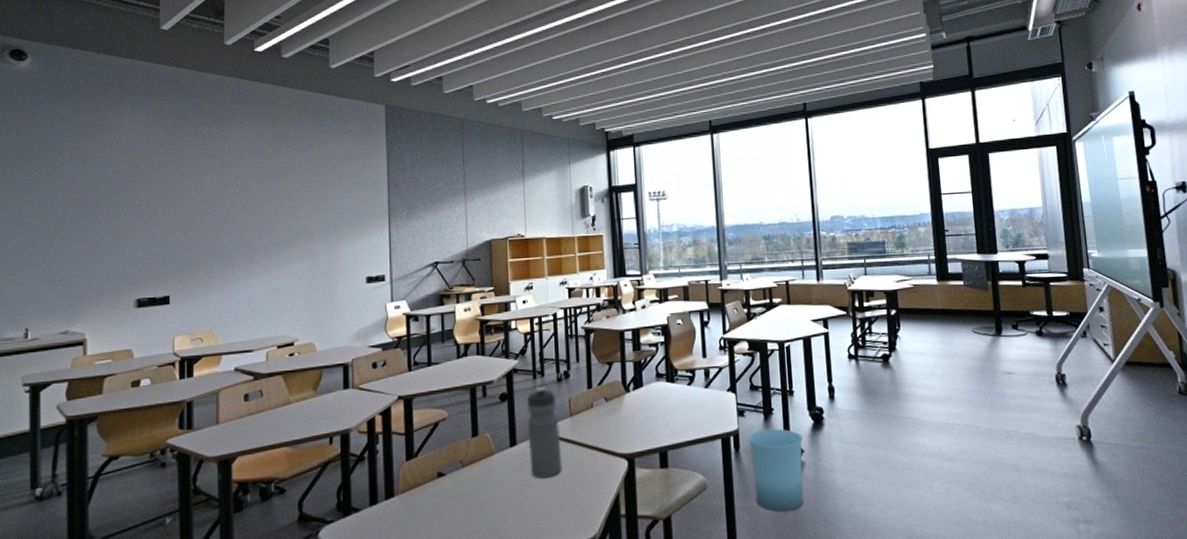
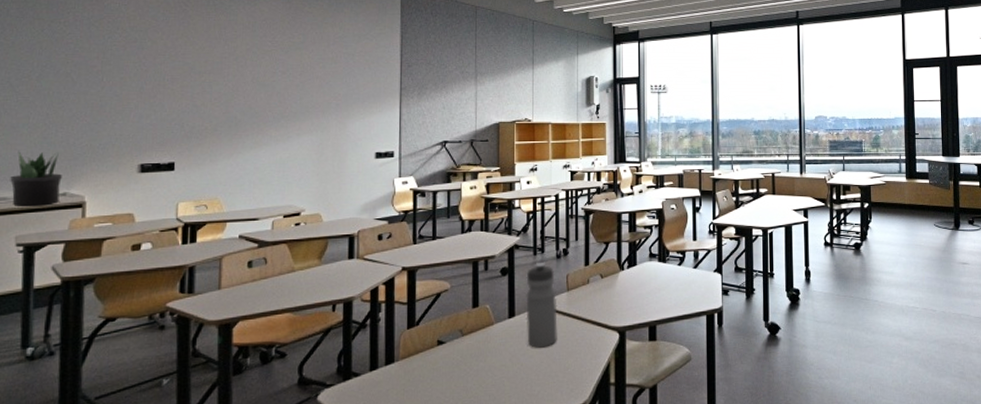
planter: none [15,290,63,347] -> present [10,151,62,207]
waste bin: present [748,428,804,512] -> none [730,307,780,382]

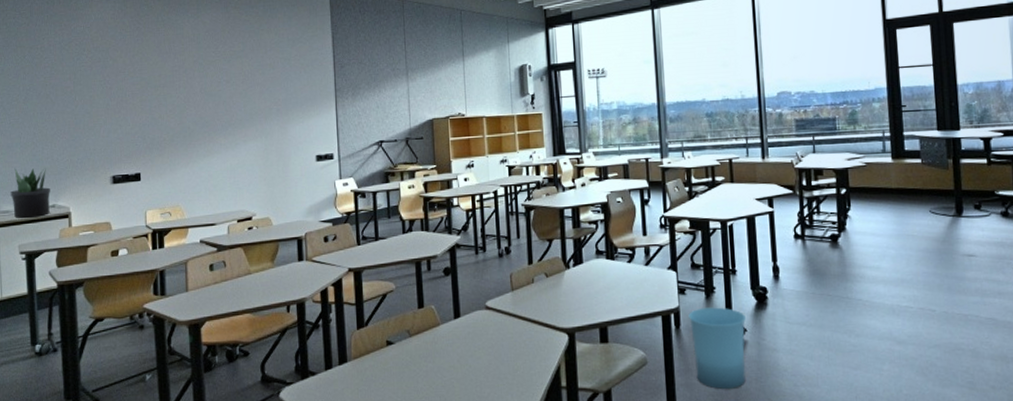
water bottle: present [526,263,558,348] -> none [469,262,505,349]
waste bin: none [730,307,780,382] -> present [688,307,746,389]

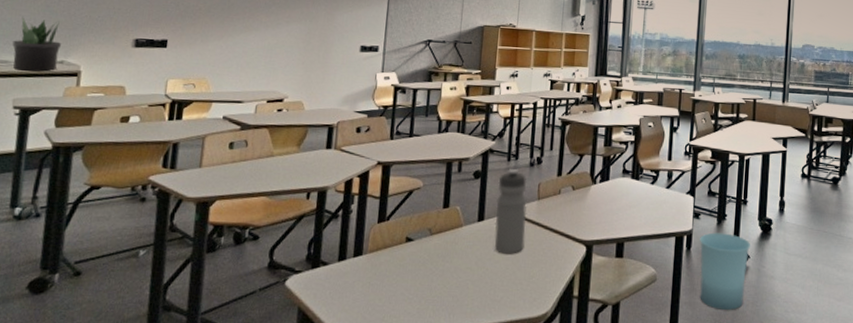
water bottle: none [469,262,505,349] -> present [494,169,527,254]

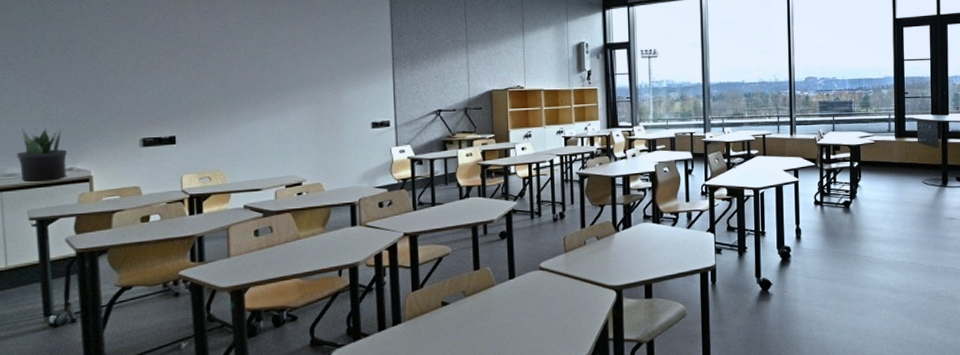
water bottle: present [494,169,527,254] -> none [524,226,557,307]
waste bin: present [700,232,750,310] -> none [723,264,772,335]

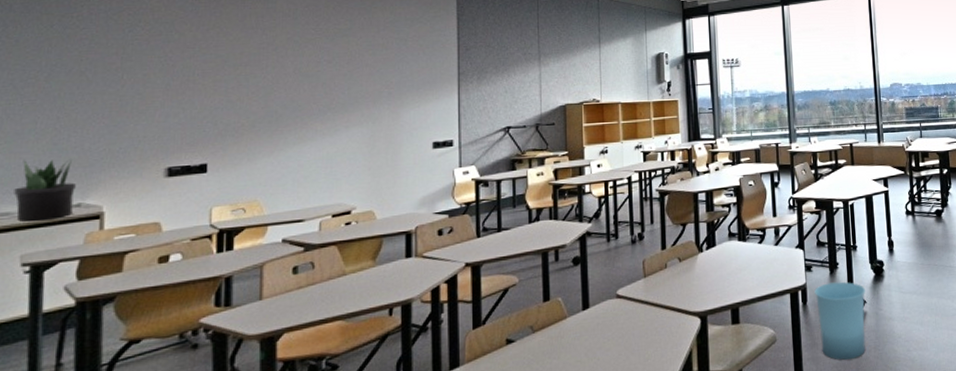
waste bin: none [723,264,772,335] -> present [814,281,866,360]

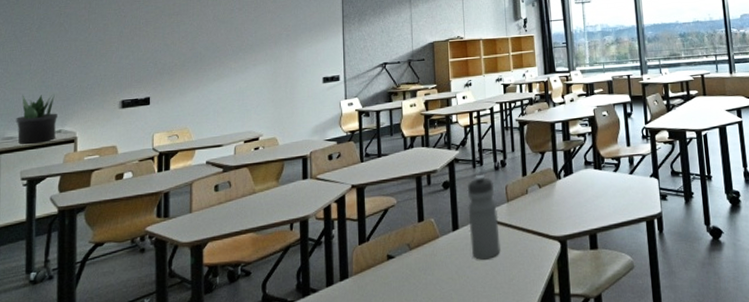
water bottle: none [600,249,635,340] -> present [467,175,501,260]
waste bin: present [814,281,866,360] -> none [670,211,724,290]

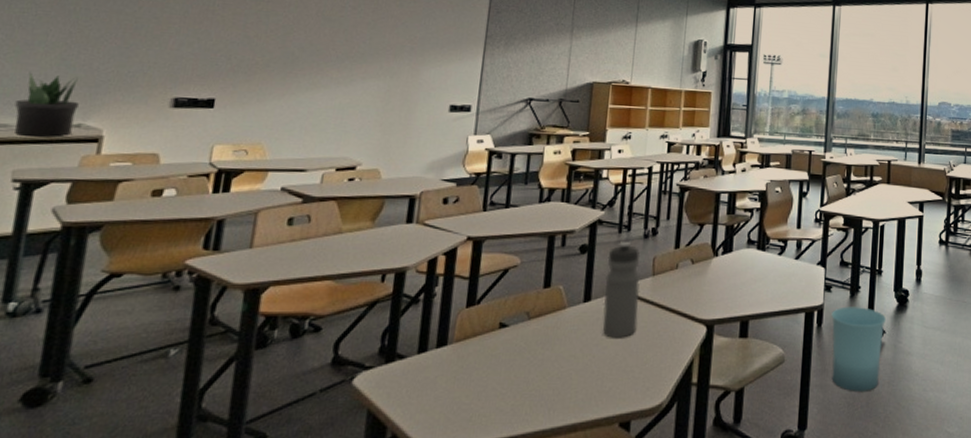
waste bin: none [670,211,724,290] -> present [831,306,886,391]

